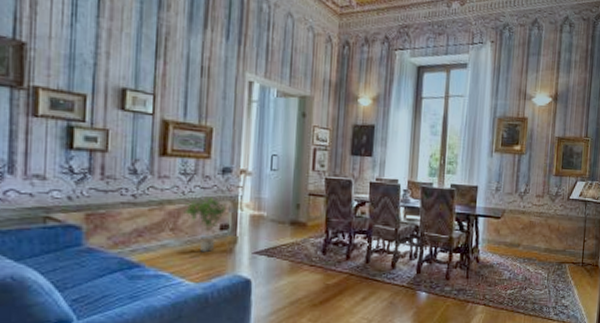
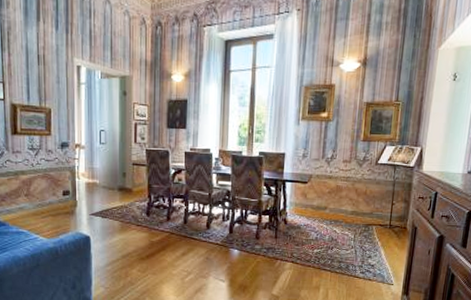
potted plant: present [184,196,227,253] -> none [34,168,67,214]

